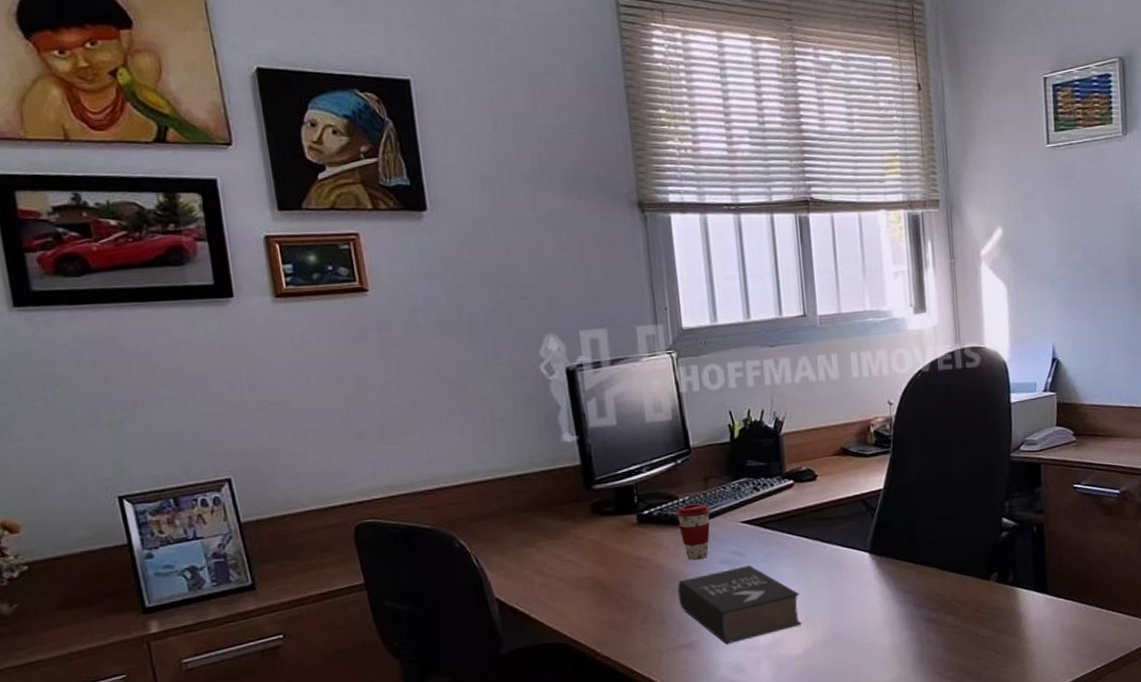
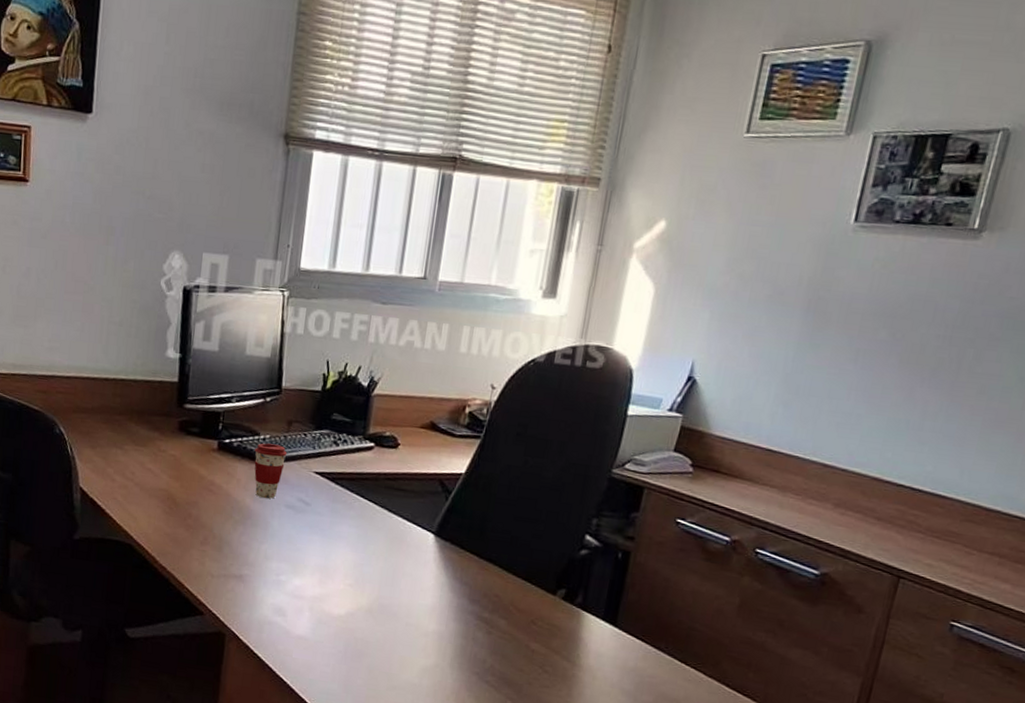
book: present [677,565,802,645] -> none [239,513,355,588]

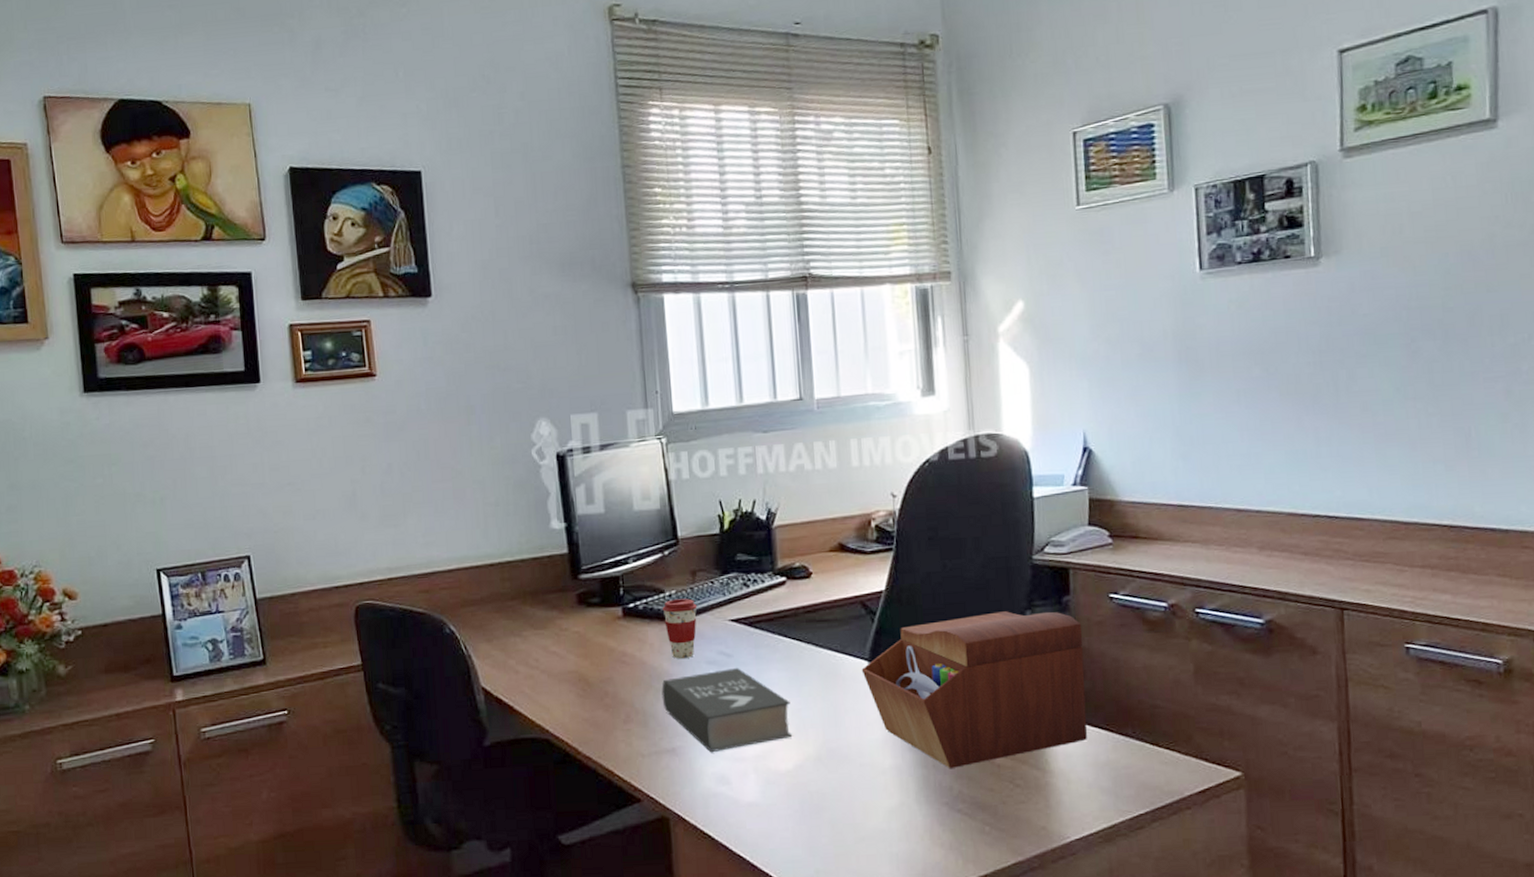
book: none [239,513,355,588] -> present [661,668,793,753]
sewing box: none [426,510,643,646] -> present [861,611,1087,768]

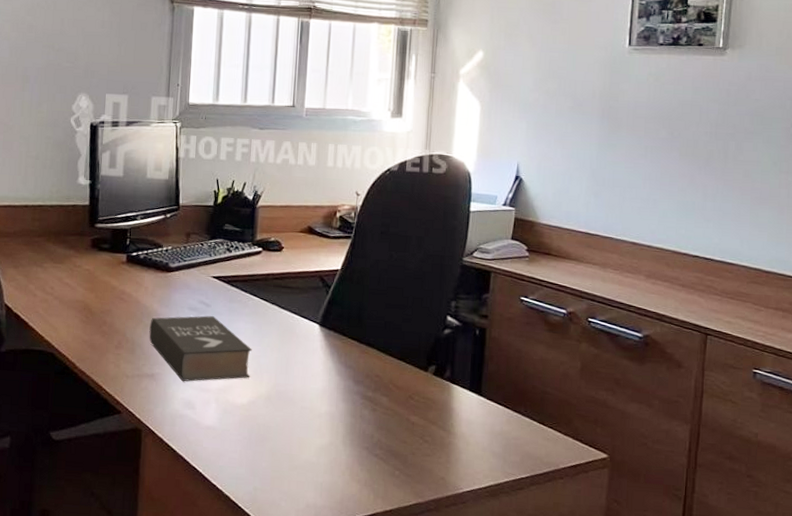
coffee cup: present [662,598,698,659] -> none [159,254,188,303]
sewing box: present [861,611,1087,768] -> none [313,299,495,420]

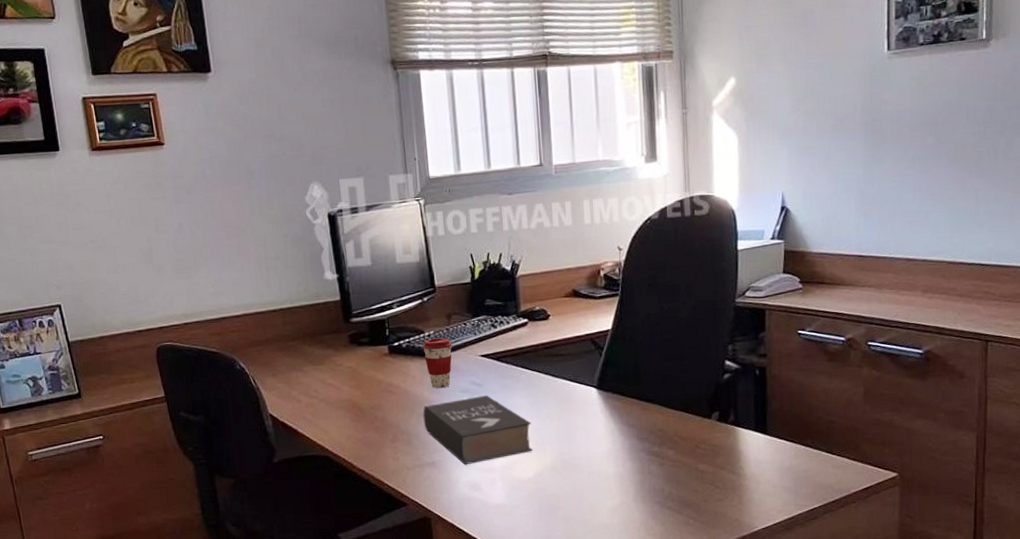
coffee cup: none [159,254,188,303] -> present [422,338,453,388]

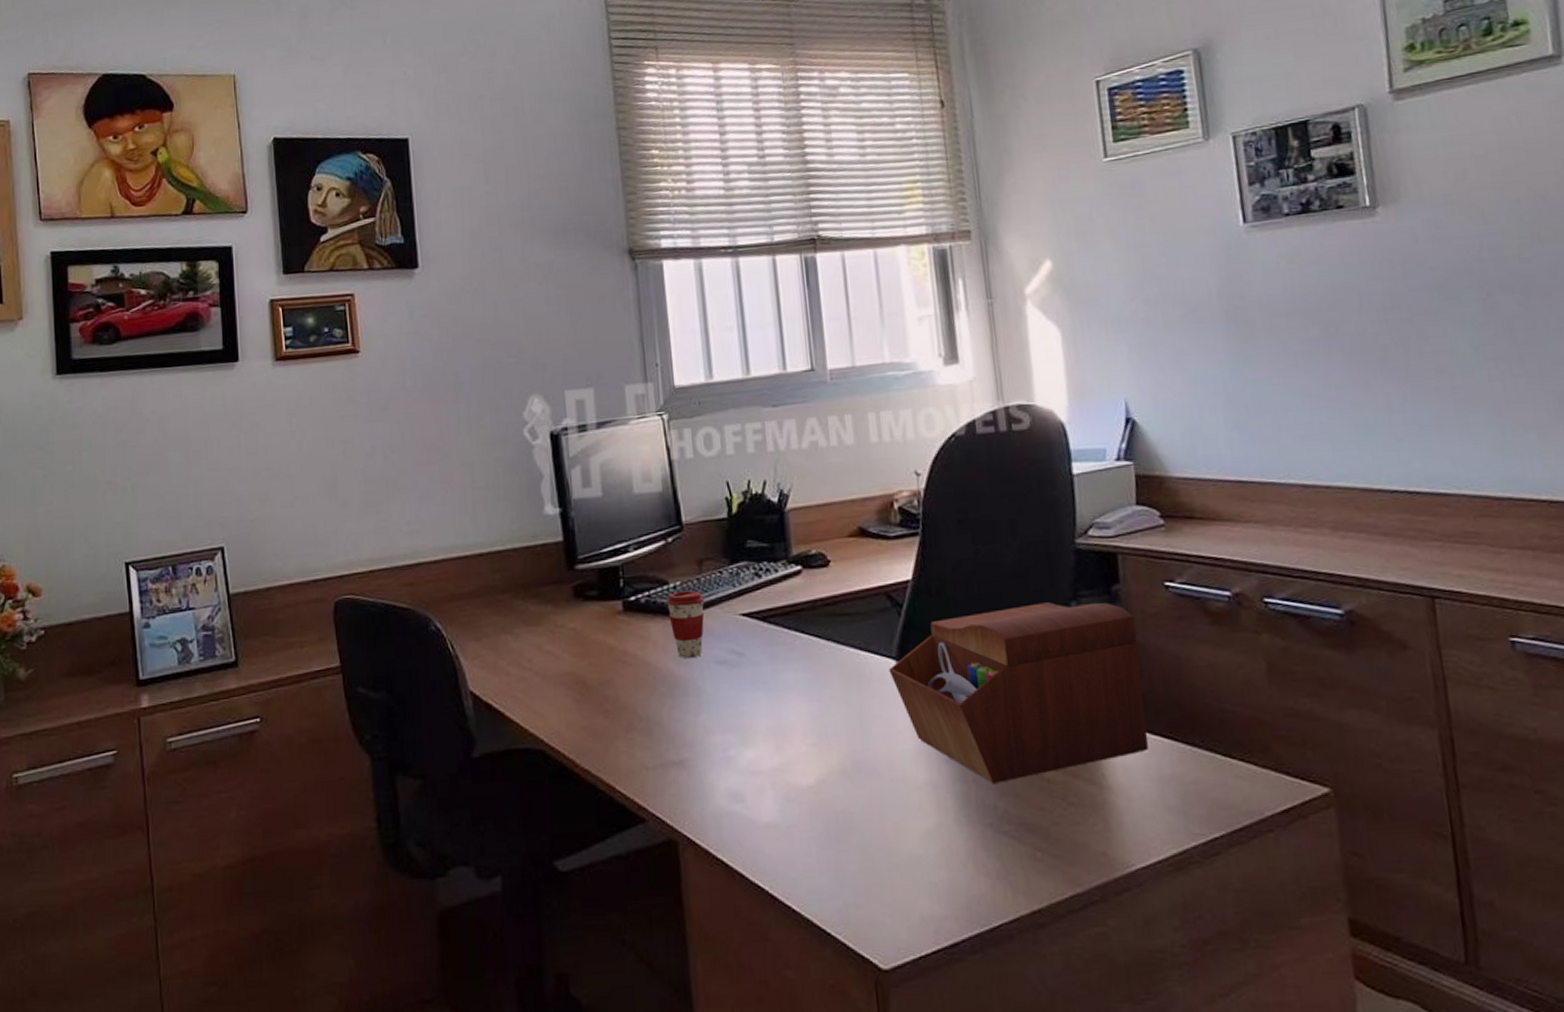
book: present [423,395,533,465] -> none [667,668,814,766]
sewing box: none [591,345,775,474] -> present [888,602,1148,783]

